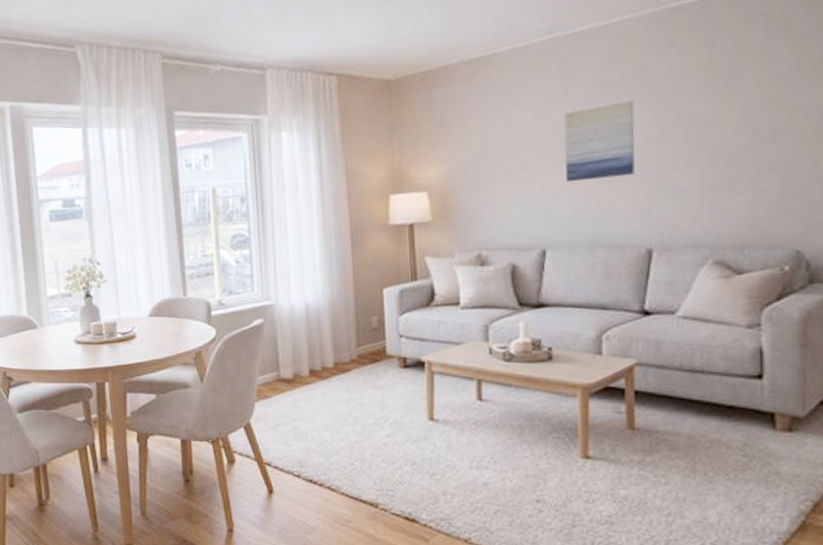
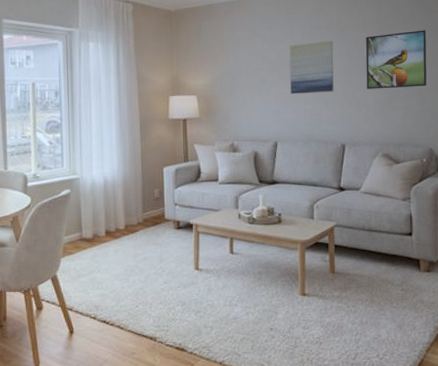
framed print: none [687,70,794,168] -> present [365,30,427,89]

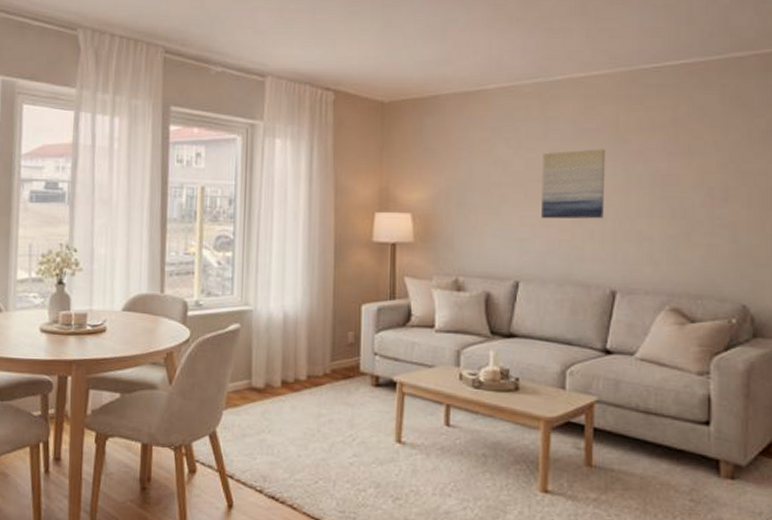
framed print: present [365,30,427,89] -> none [652,139,744,218]

